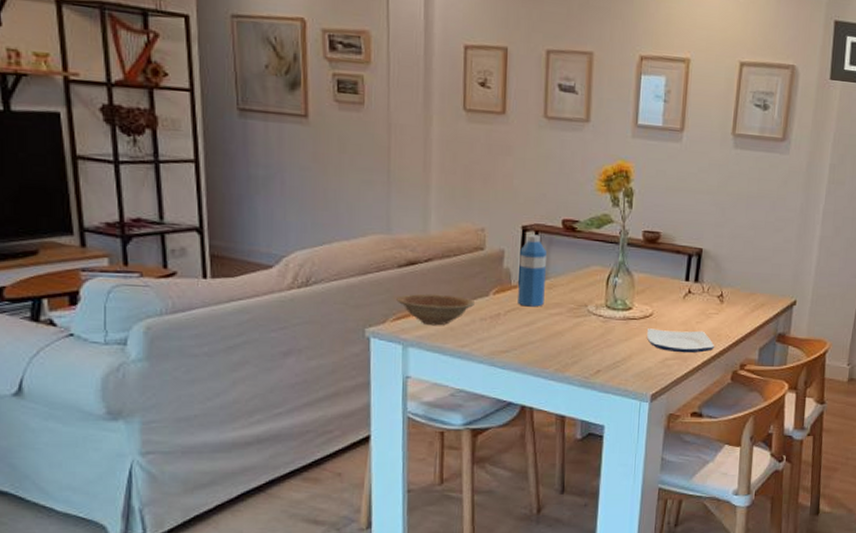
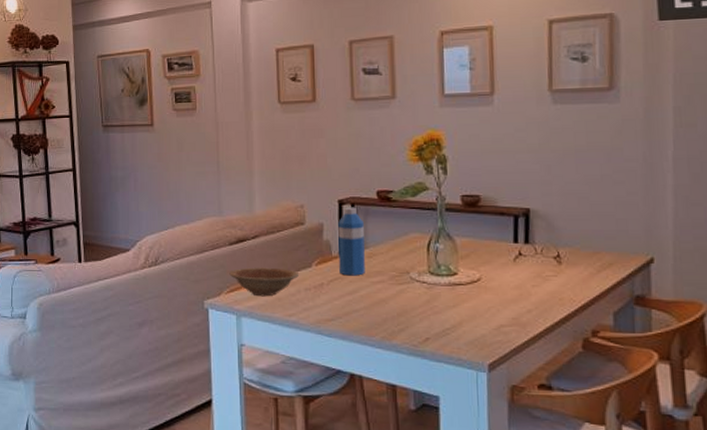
plate: present [647,328,715,353] -> none [477,294,558,319]

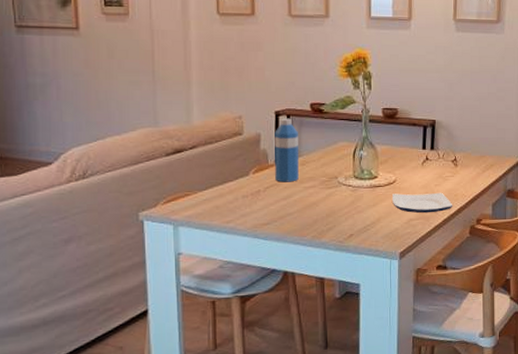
bowl: present [229,267,299,297] -> none [166,177,236,206]
plate: none [477,294,558,319] -> present [392,192,453,214]

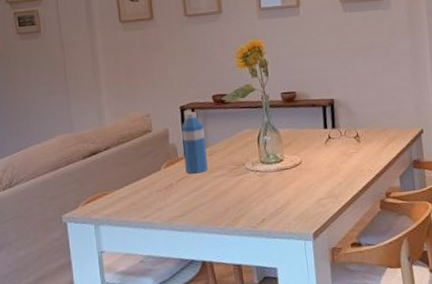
plate: present [392,192,453,214] -> none [300,169,361,192]

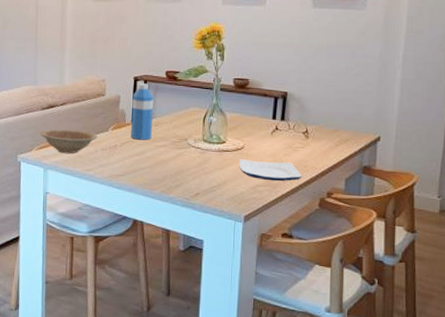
bowl: none [84,175,150,204] -> present [40,129,97,154]
plate: none [300,169,361,192] -> present [239,159,302,181]

